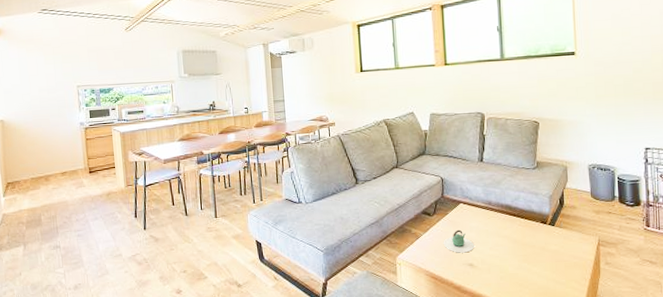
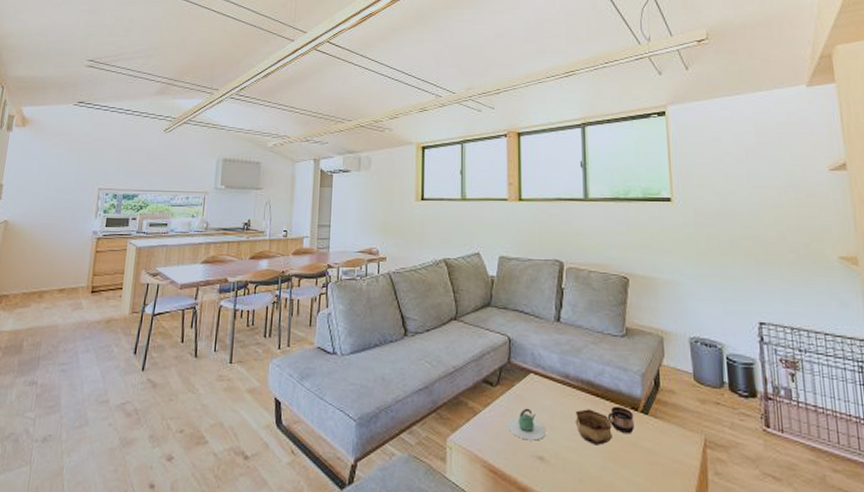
bowl: none [497,226,526,252] -> present [575,409,612,445]
cup: none [523,221,543,242] -> present [608,406,634,434]

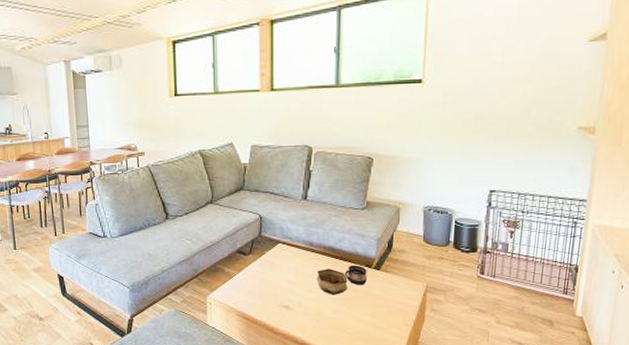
teapot: present [507,408,546,441] -> none [258,270,291,295]

